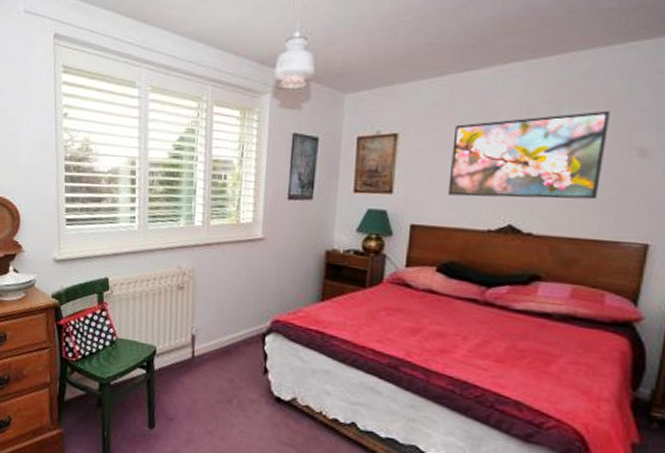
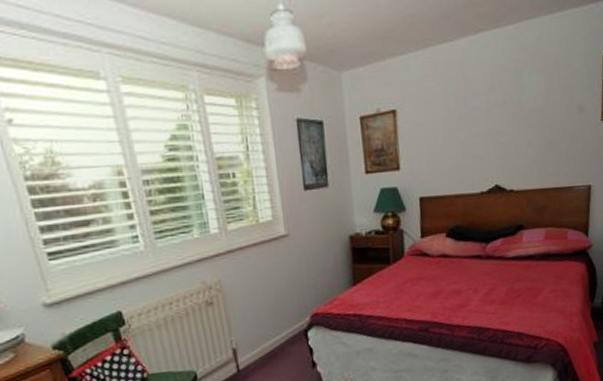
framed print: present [448,110,611,200] -> none [443,74,557,165]

